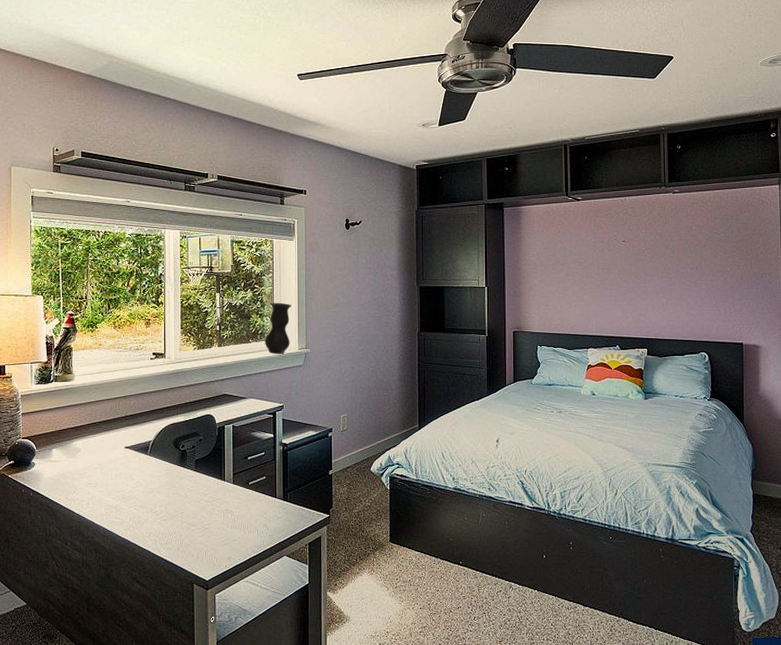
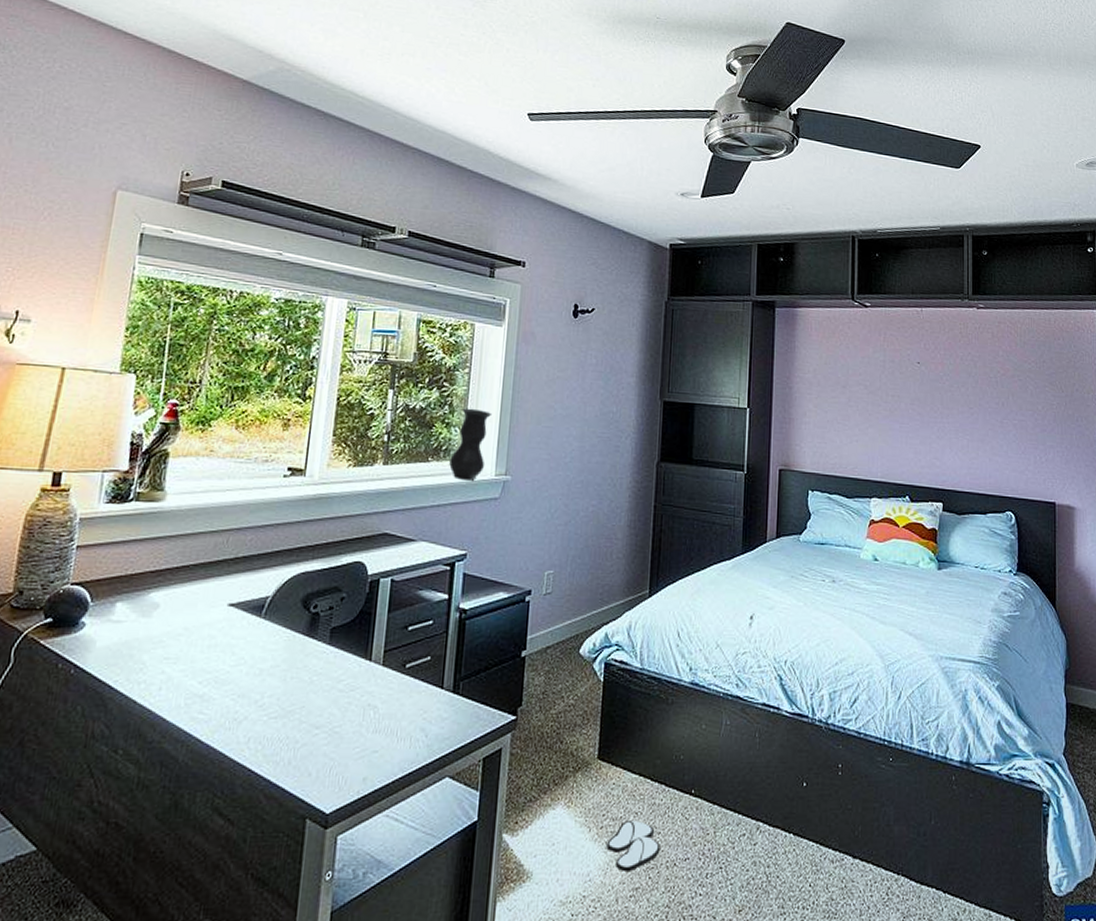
slippers: none [401,582,439,616] -> present [606,819,660,871]

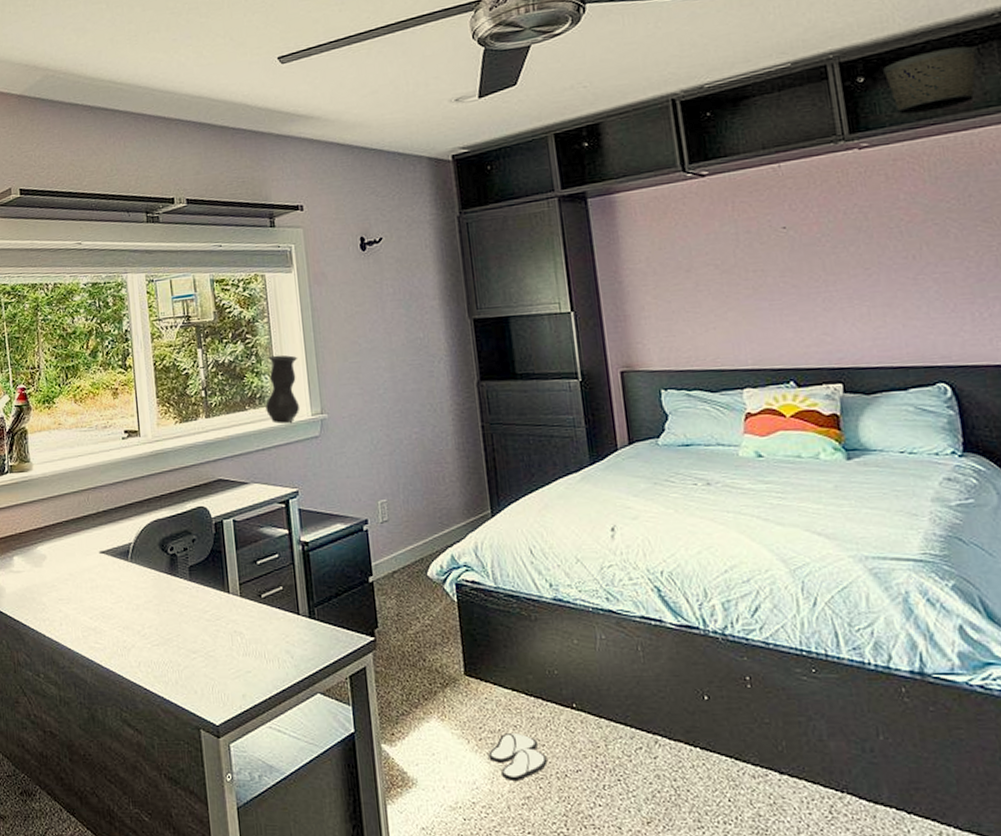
basket: none [999,242,1061,290] -> present [882,46,978,115]

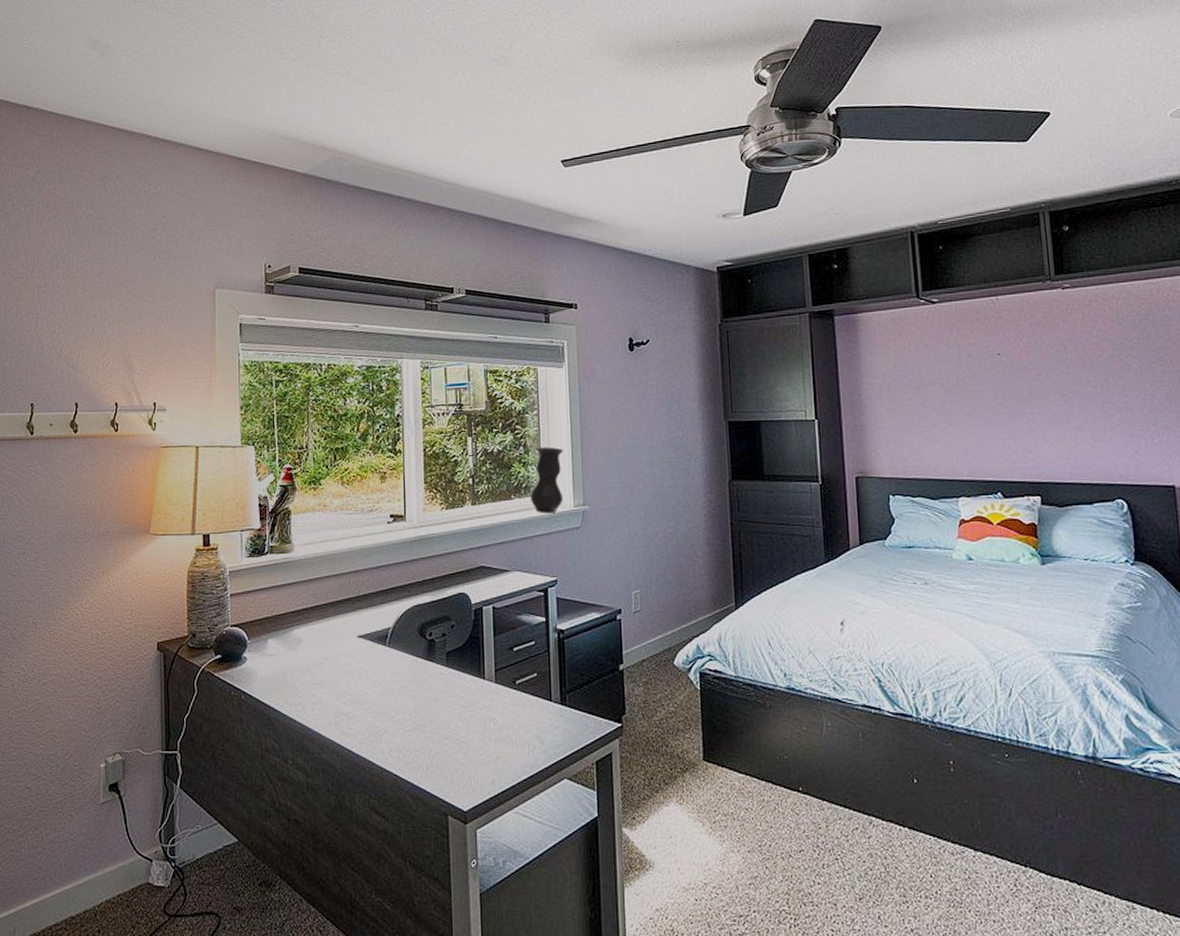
slippers: present [488,732,548,780] -> none [721,815,774,861]
basket: present [882,46,978,115] -> none [1083,207,1159,262]

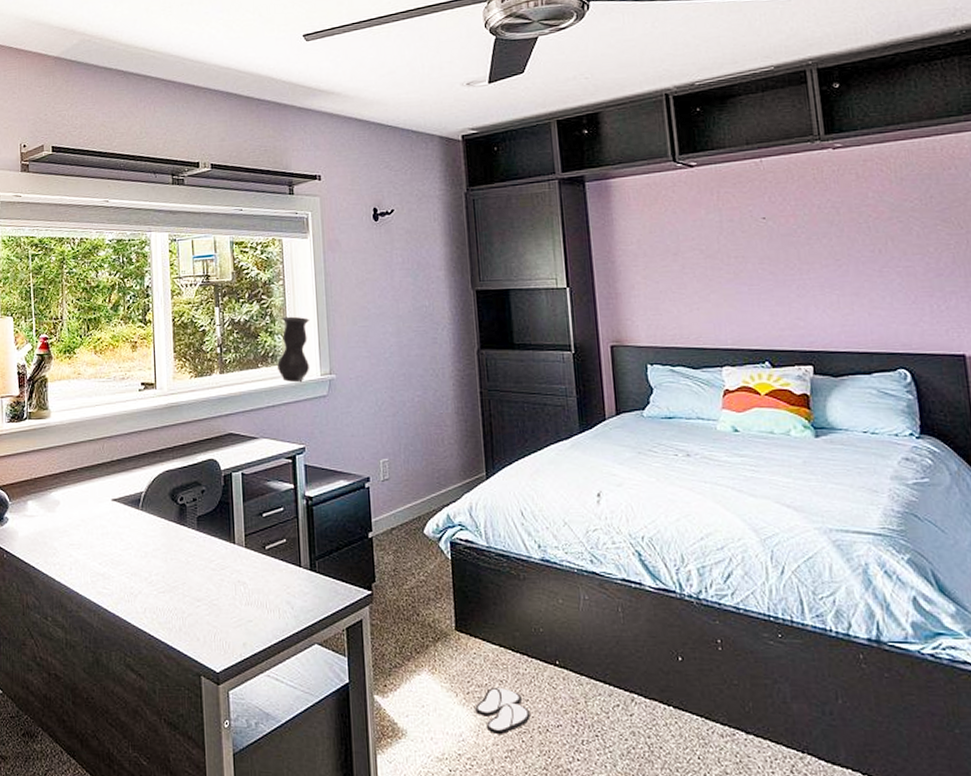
slippers: none [721,815,774,861] -> present [475,686,530,734]

